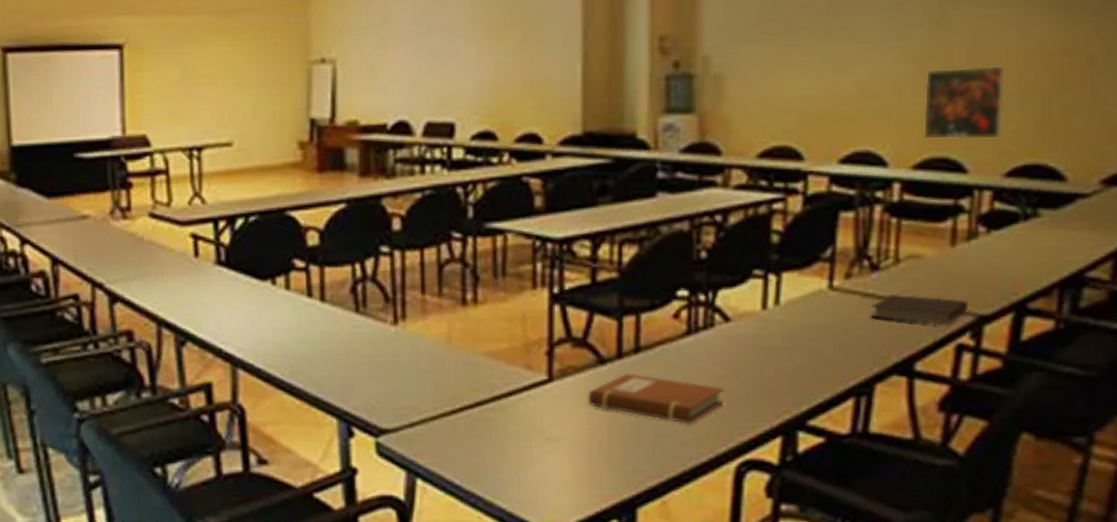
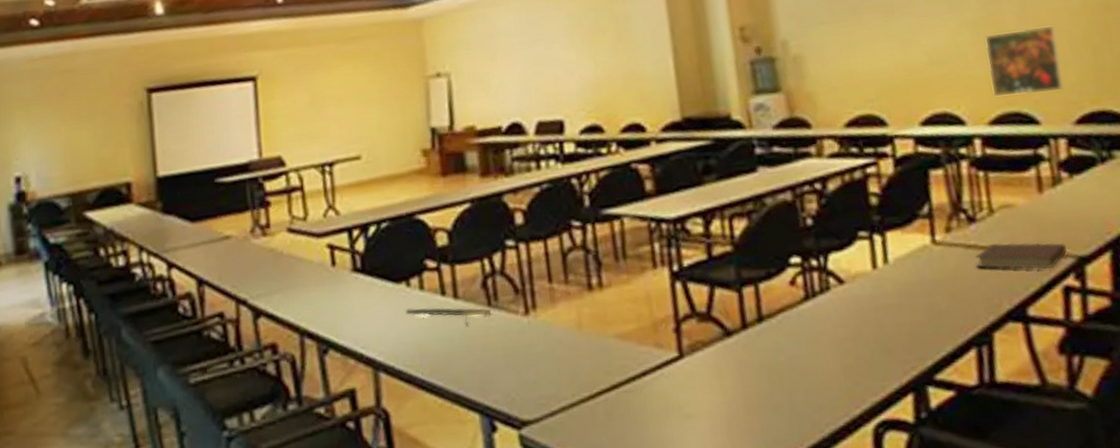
notepad: none [269,307,359,330] -> present [405,307,492,326]
notebook: present [588,373,724,424] -> none [719,343,851,389]

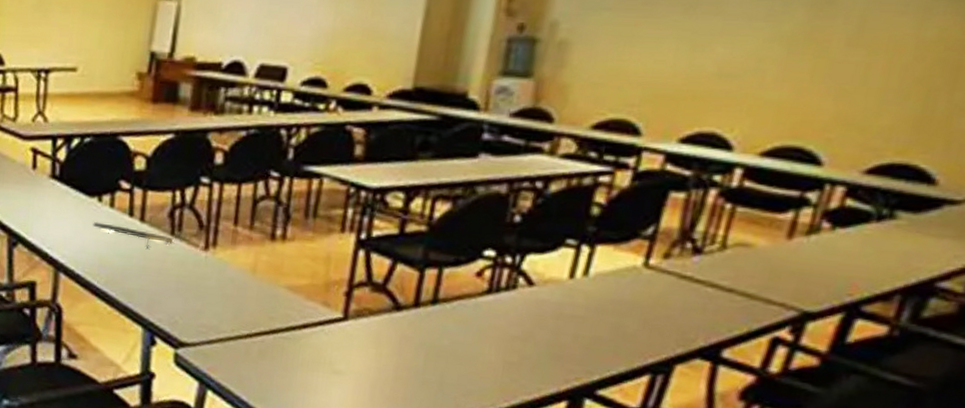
notebook: present [975,242,1068,269] -> none [682,279,794,316]
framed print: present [984,25,1065,98] -> none [778,53,891,132]

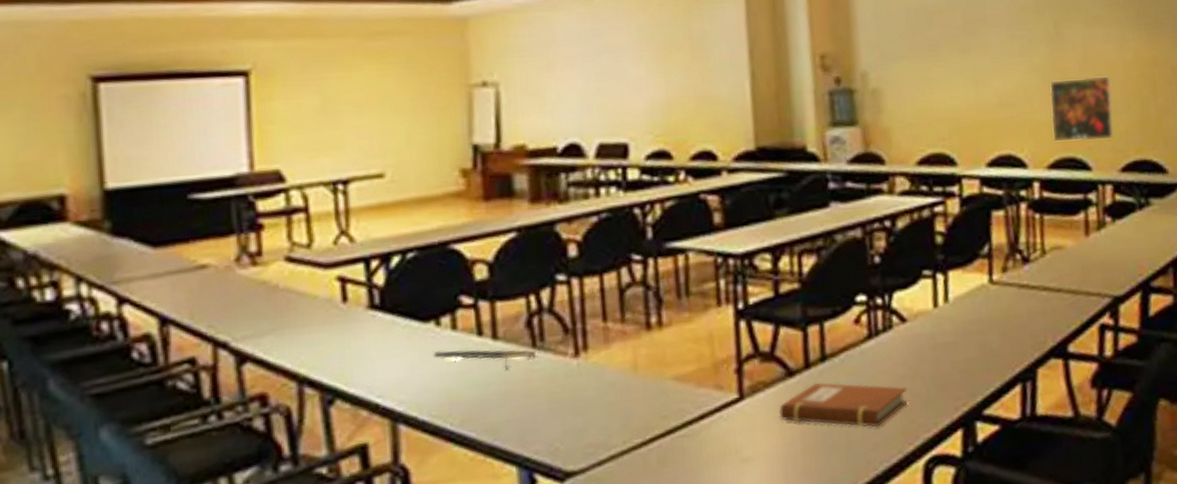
notebook: none [378,321,516,377] -> present [779,382,908,427]
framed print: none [778,53,891,132] -> present [1049,76,1115,143]

